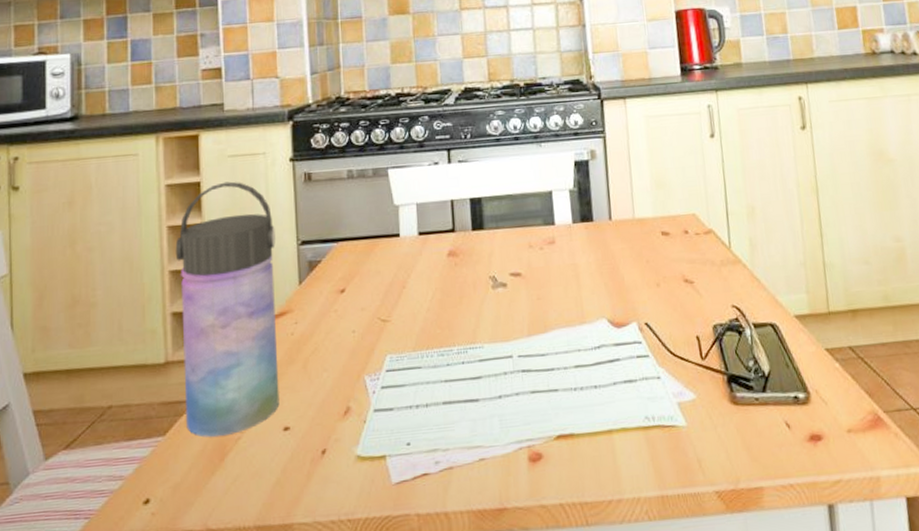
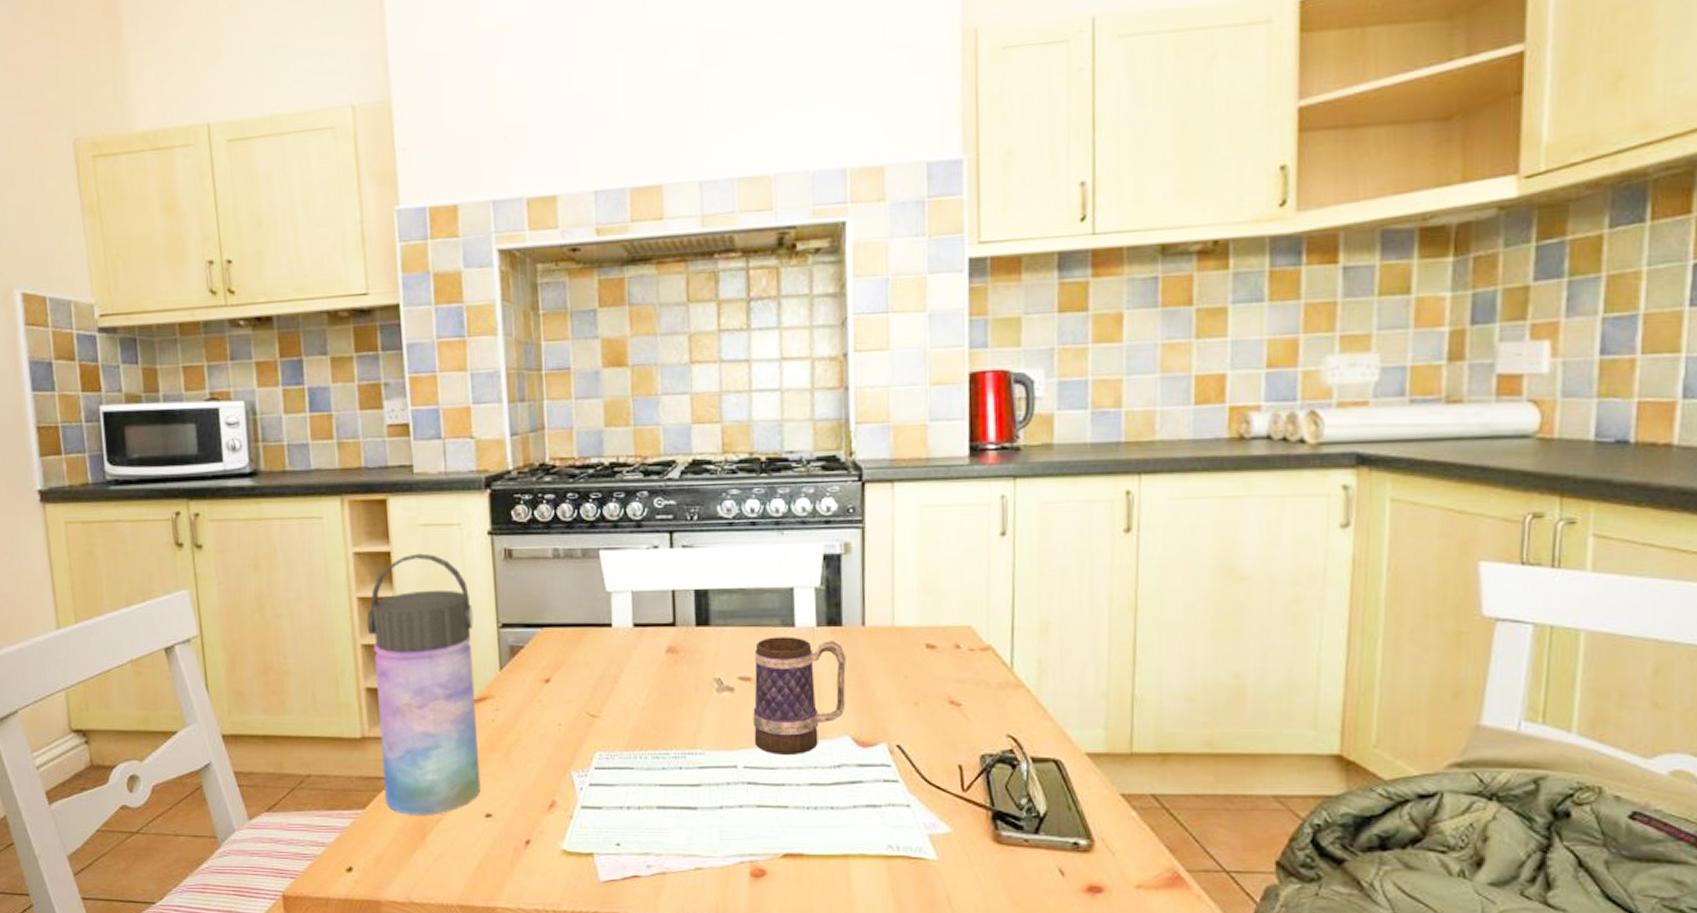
mug: none [522,234,601,342] -> present [753,637,846,754]

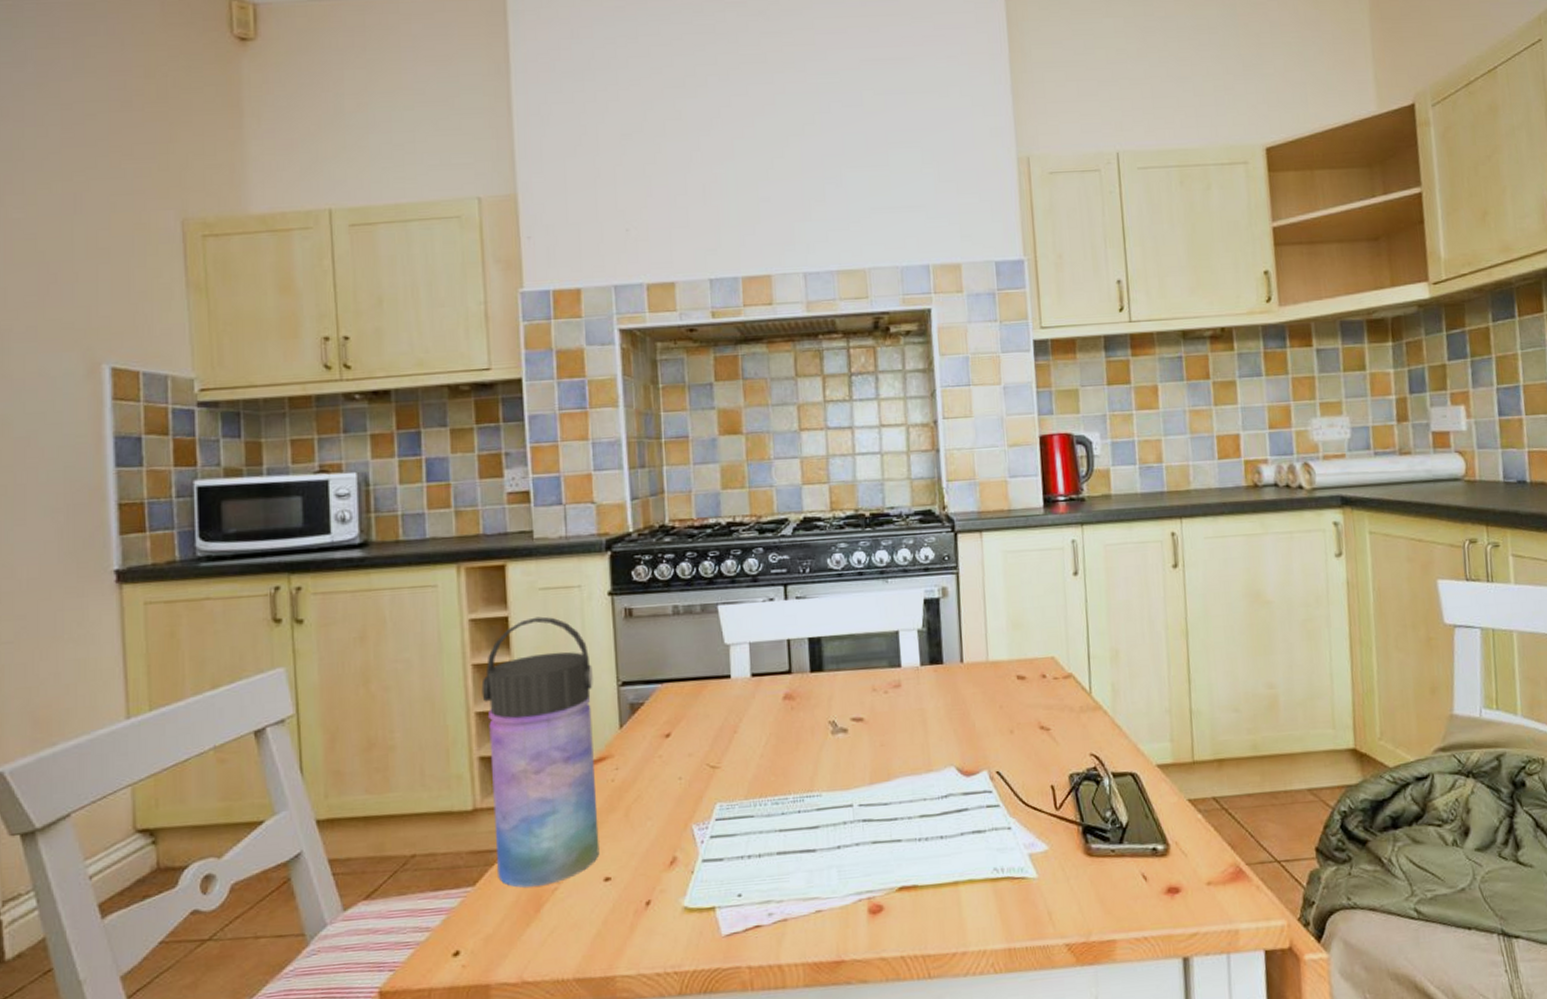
mug: present [753,637,846,754] -> none [865,676,950,791]

